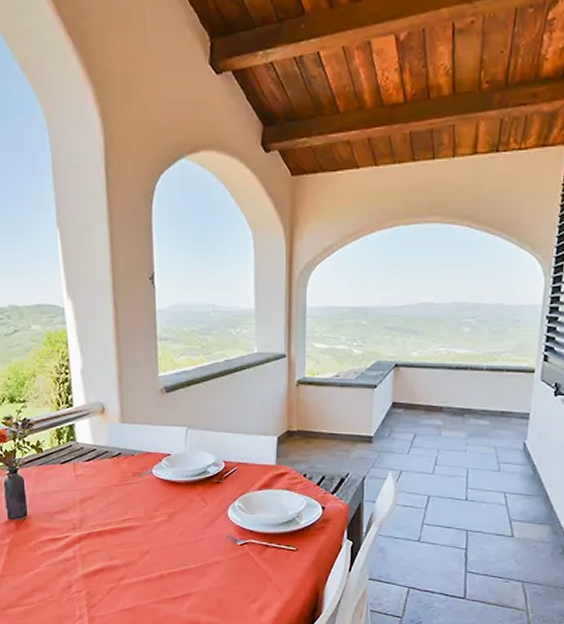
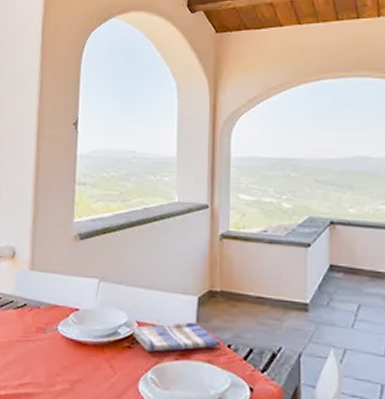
dish towel: none [219,458,297,485] -> present [131,321,220,352]

